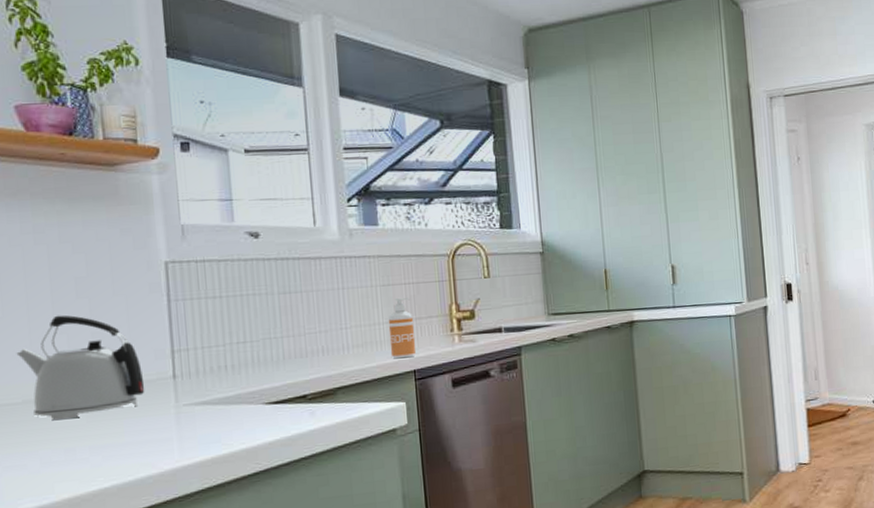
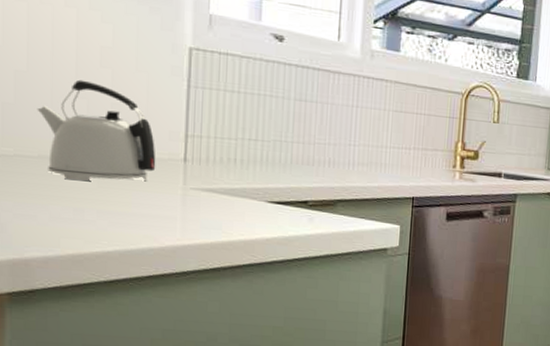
soap dispenser: present [388,298,417,358] -> none [393,126,420,184]

